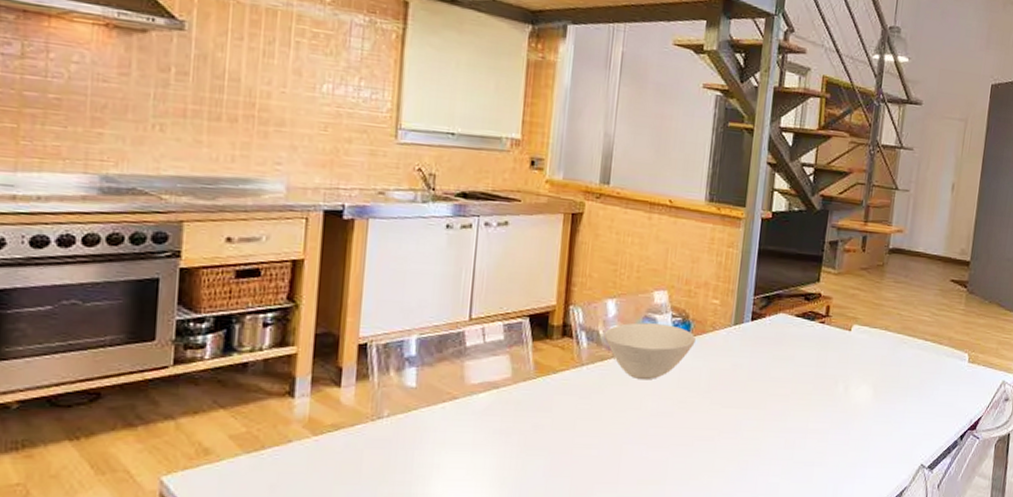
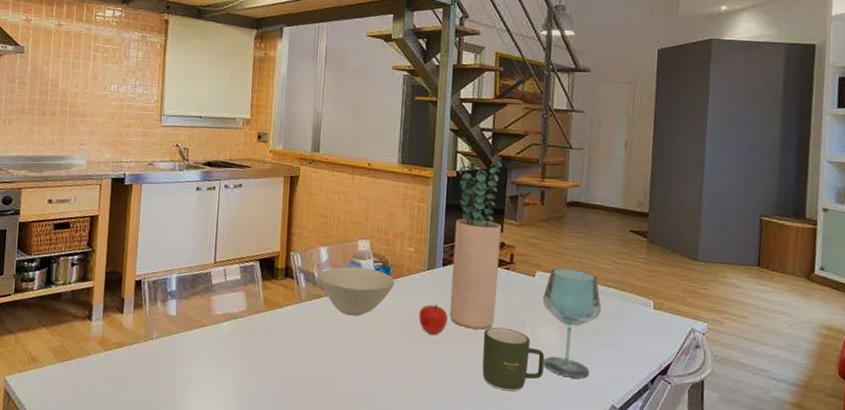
fruit: none [721,364,755,399] -> present [418,304,448,336]
vase: none [756,192,823,390] -> present [449,152,502,330]
mug: none [789,387,857,456] -> present [482,327,545,392]
wine glass: none [854,320,917,438] -> present [542,268,602,379]

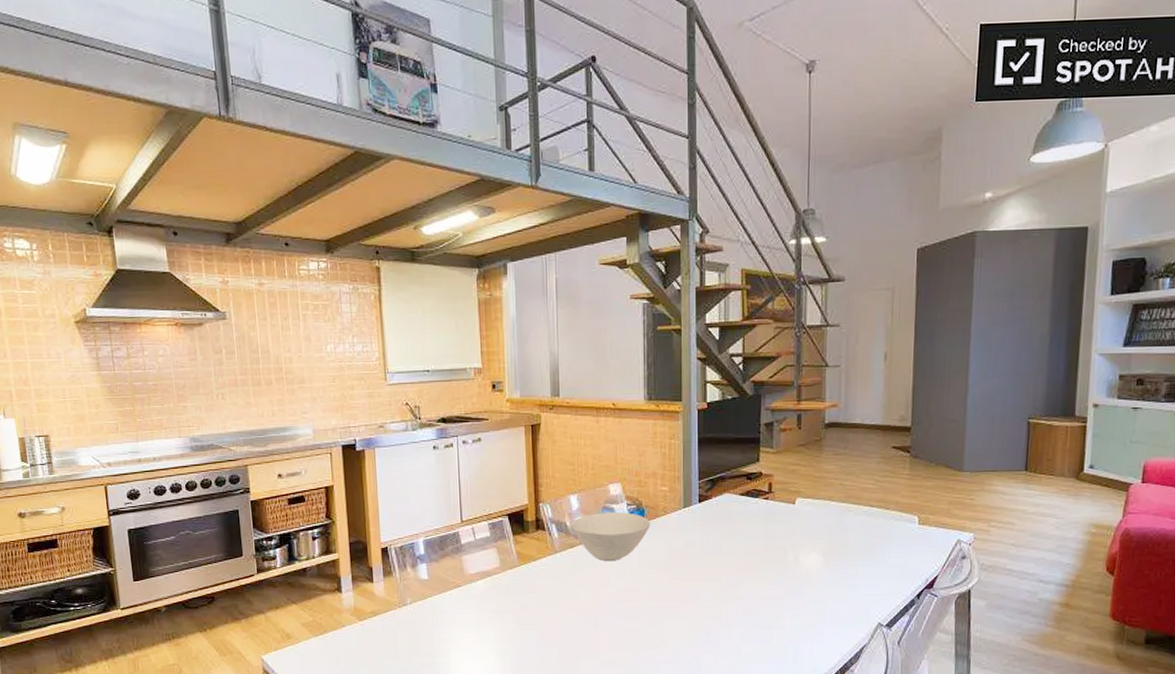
fruit: present [418,304,448,336] -> none [678,541,708,573]
vase: present [449,152,502,330] -> none [709,378,758,562]
mug: present [482,327,545,392] -> none [745,558,809,620]
wine glass: present [542,268,602,379] -> none [804,492,865,601]

